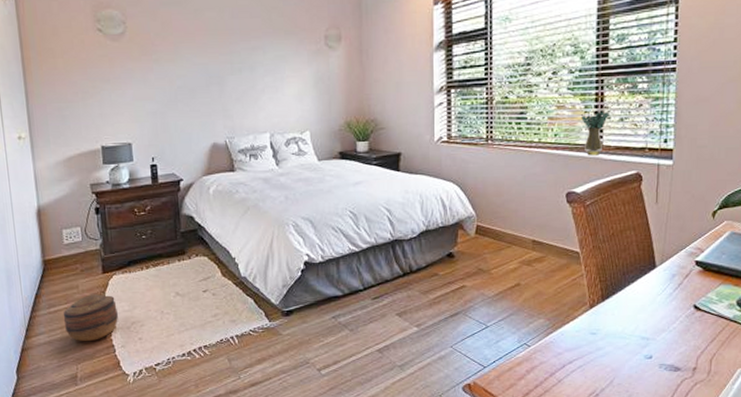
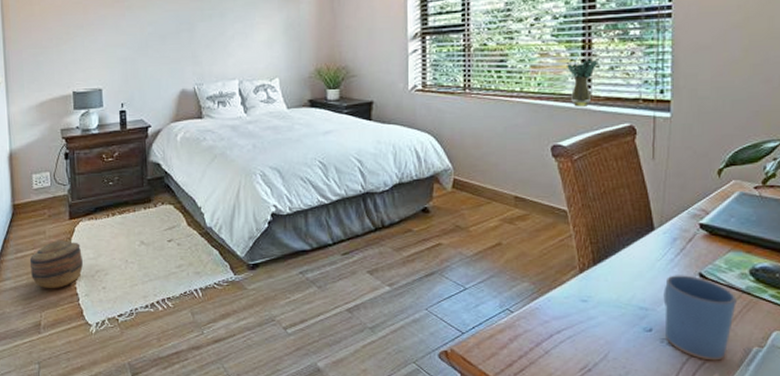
mug: none [662,307,725,382] -> present [663,275,737,361]

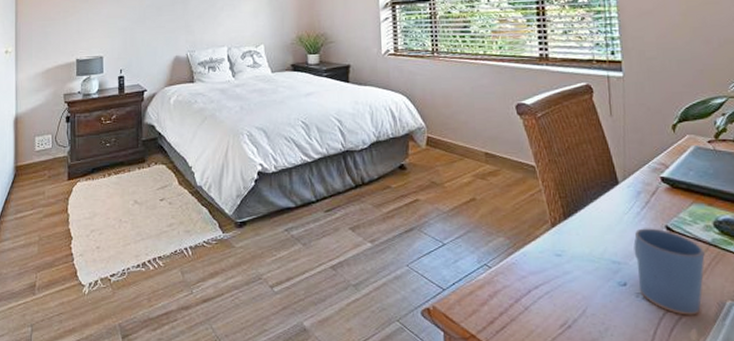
basket: present [29,240,83,289] -> none [28,201,79,249]
vase: present [567,58,600,107] -> none [524,23,554,68]

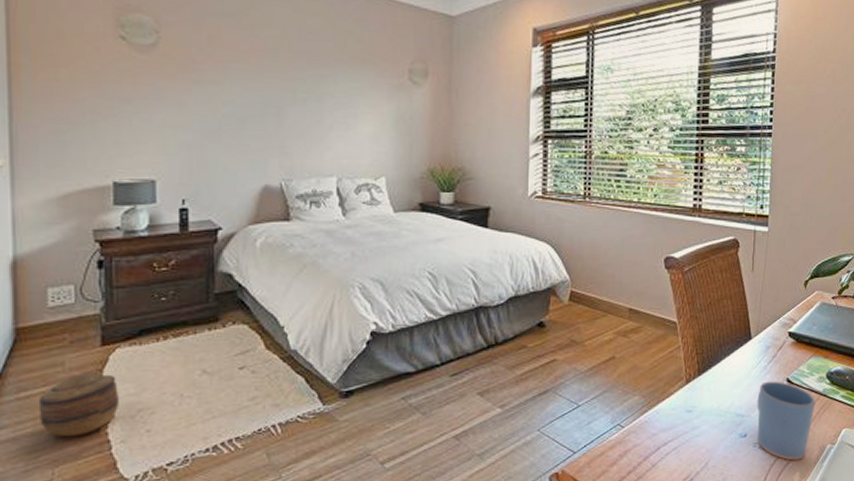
basket: none [28,201,79,249] -> present [38,373,119,437]

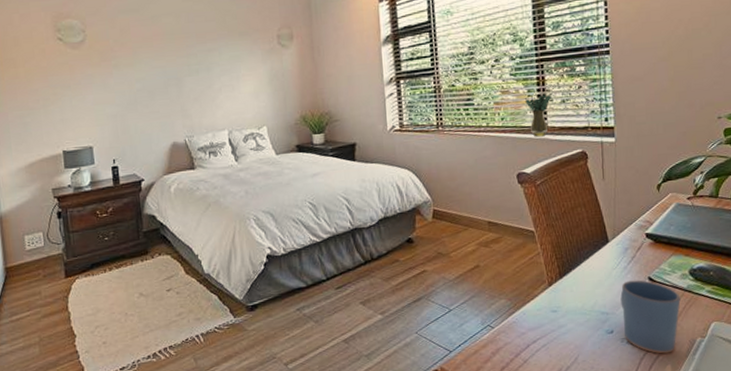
basket: present [38,373,119,437] -> none [25,299,82,350]
vase: none [681,171,710,219] -> present [525,93,553,137]

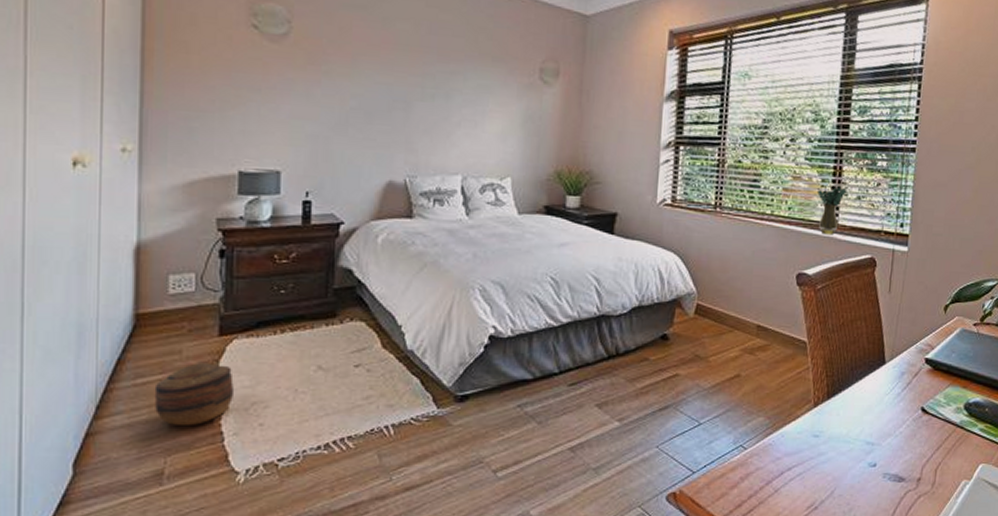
basket: none [25,299,82,350] -> present [154,363,234,427]
mug: present [620,280,681,354] -> none [887,409,952,494]

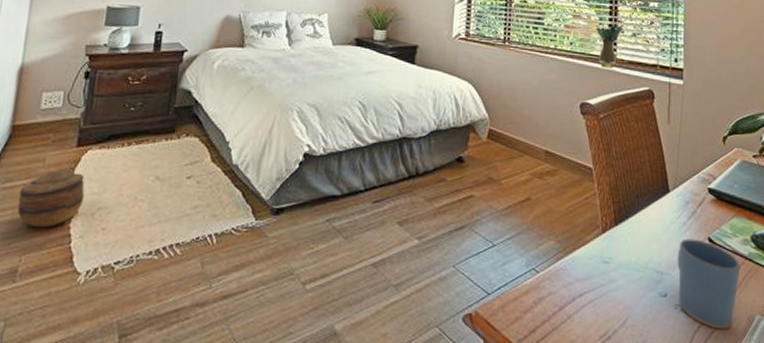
mug: none [887,409,952,494] -> present [677,238,741,329]

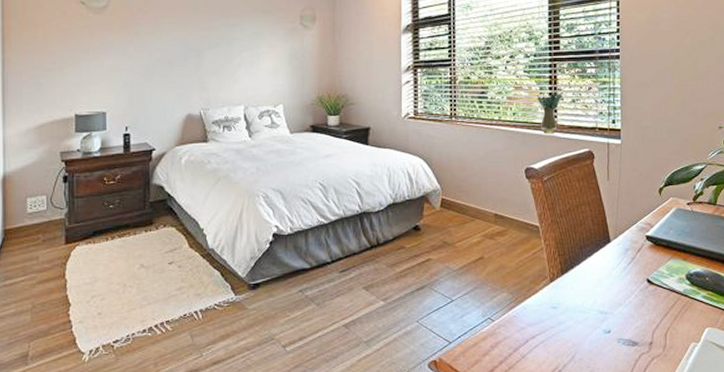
basket: present [17,170,85,228] -> none [19,266,78,317]
mug: present [677,238,741,329] -> none [619,281,677,357]

